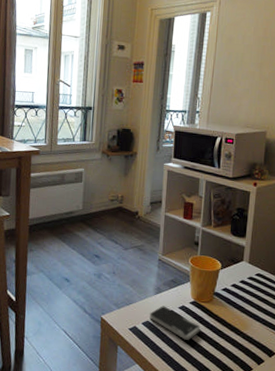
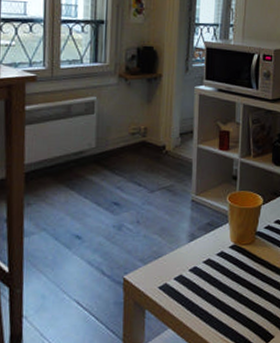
smartphone: present [150,305,201,340] -> none [183,254,243,291]

